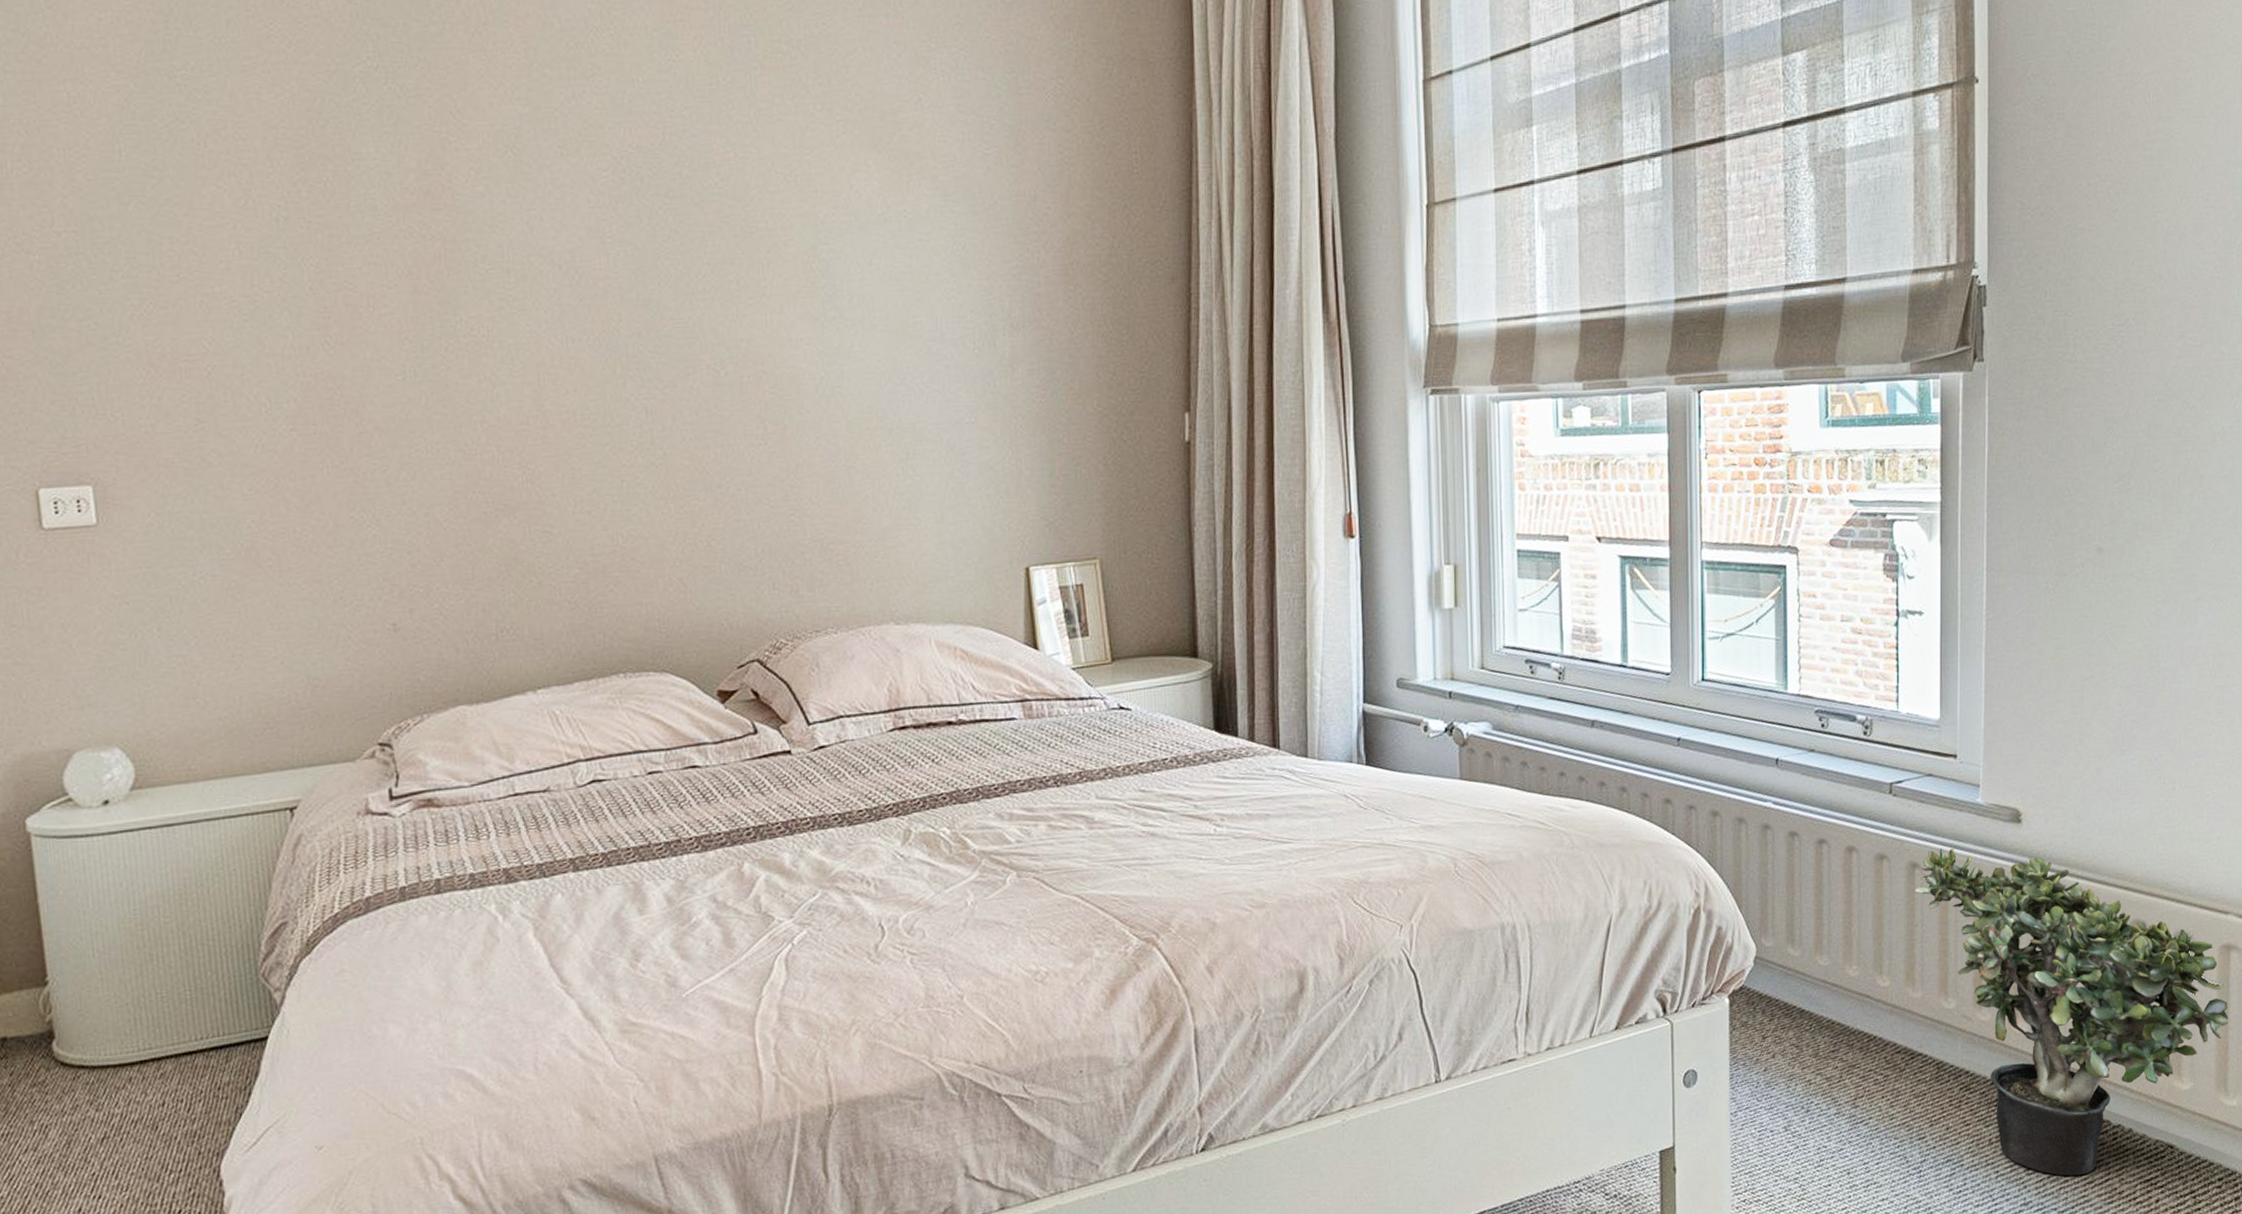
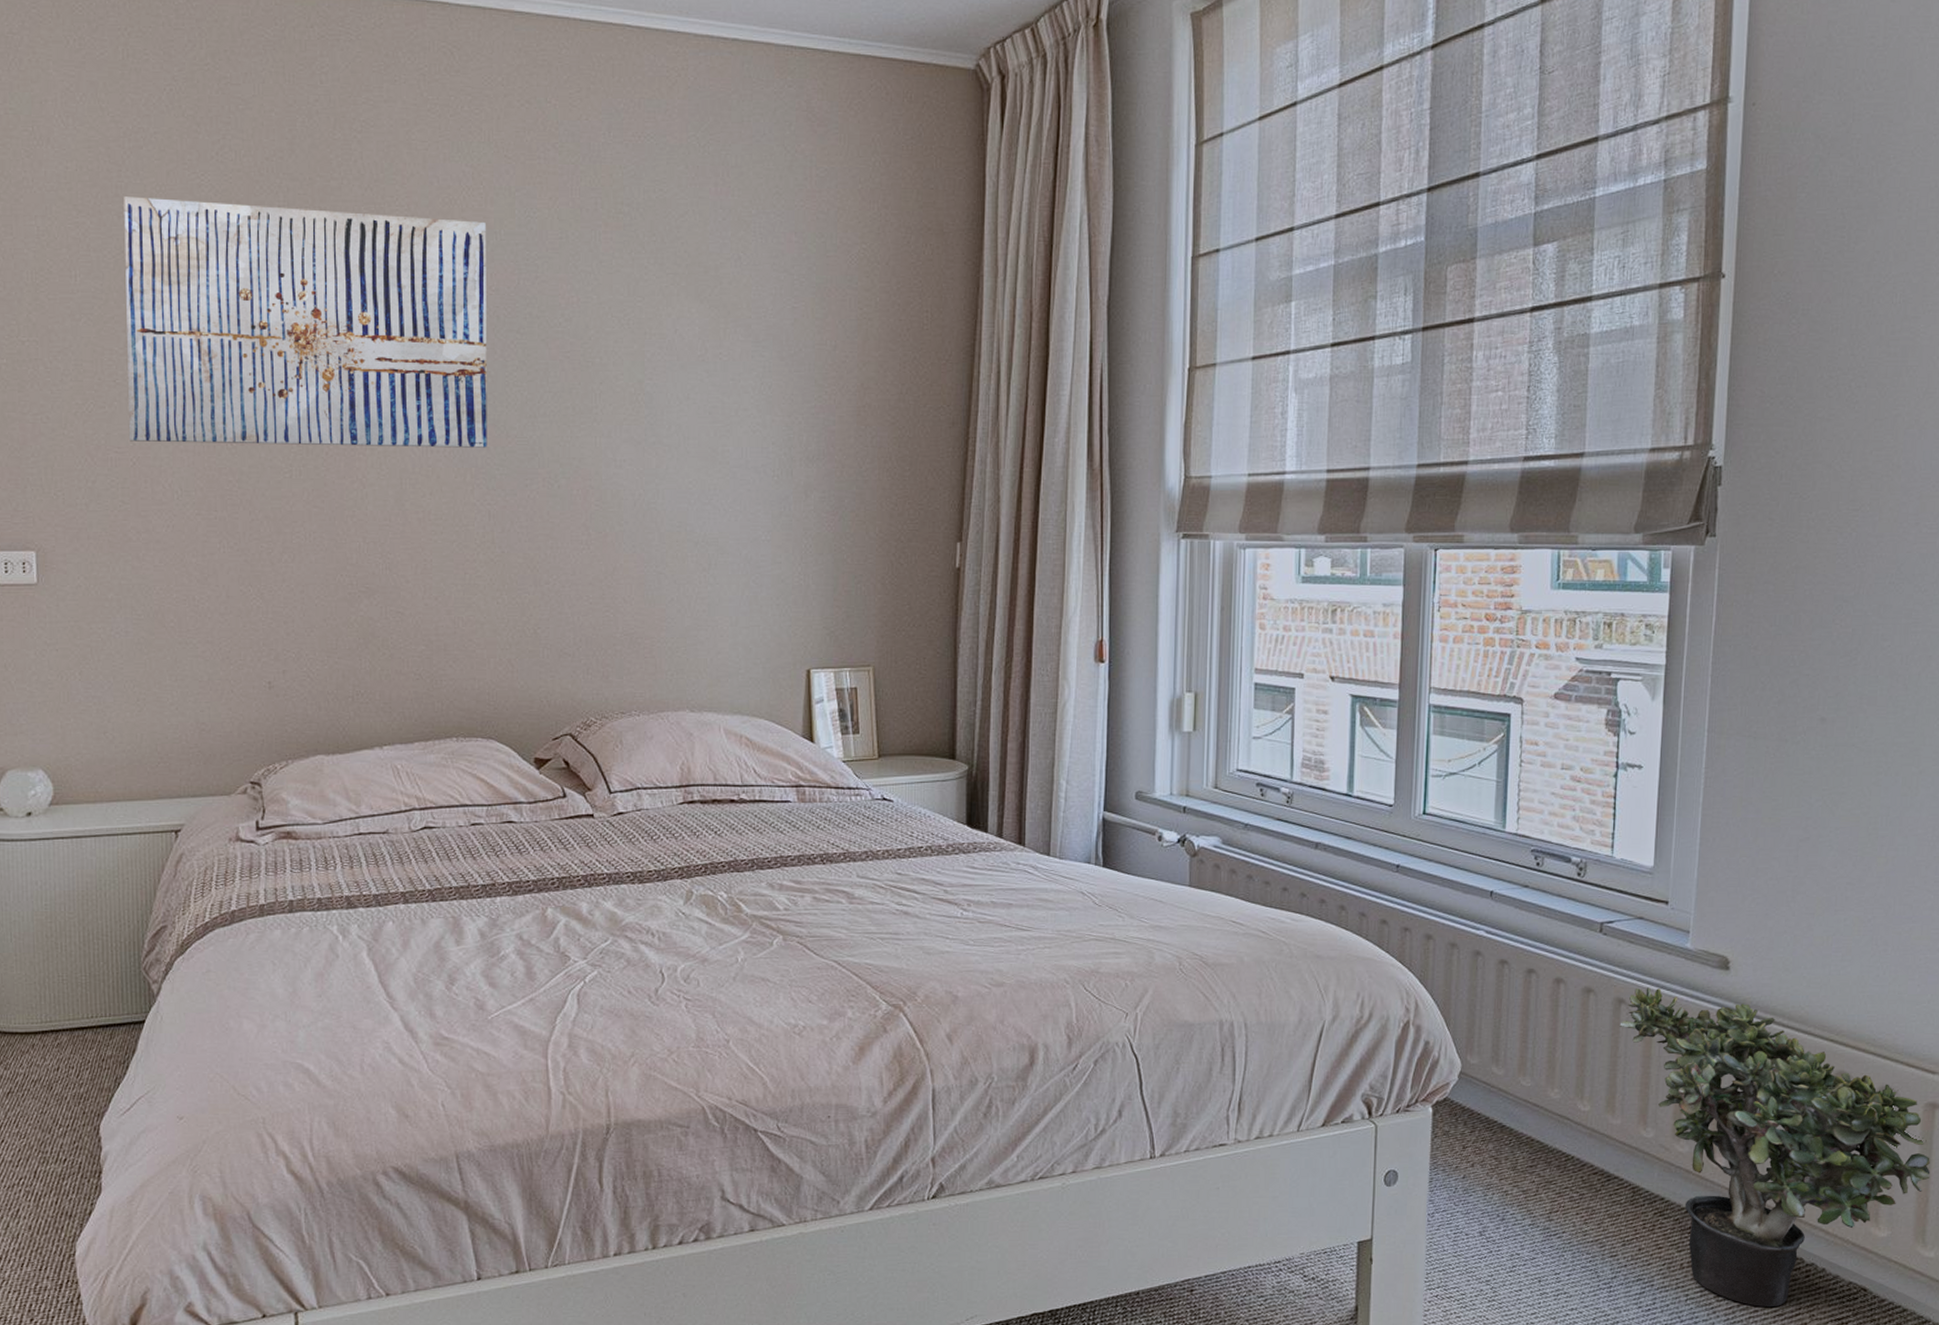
wall art: none [174,52,639,347] -> present [124,196,487,448]

